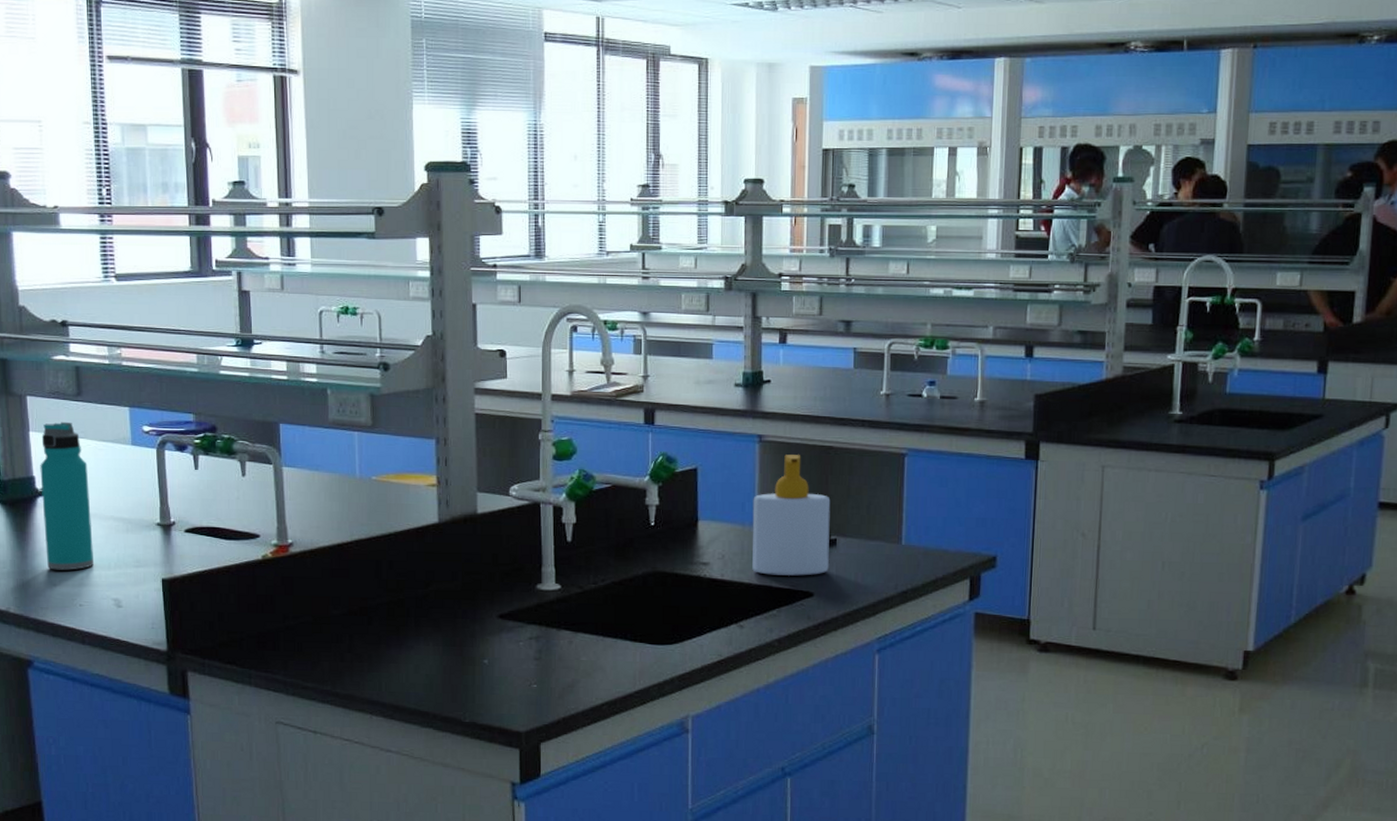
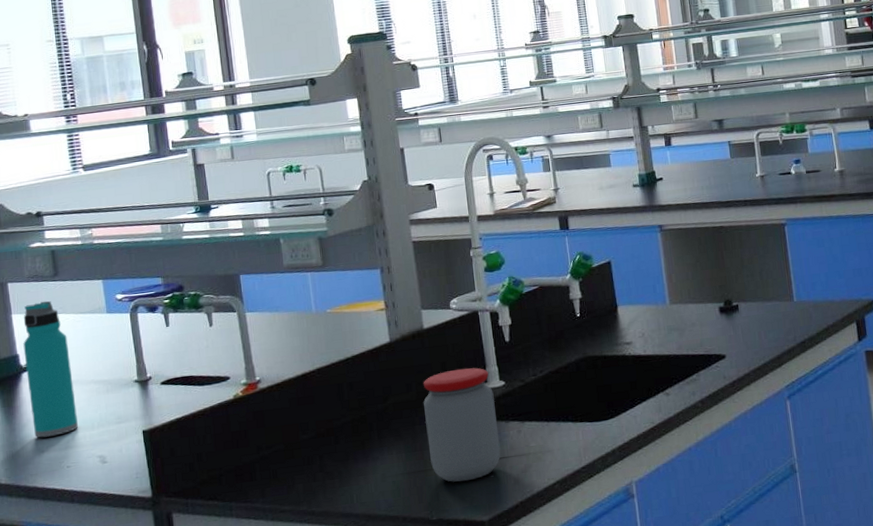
jar: none [469,563,548,687] -> present [423,367,501,482]
soap bottle: present [752,455,831,576] -> none [662,237,735,345]

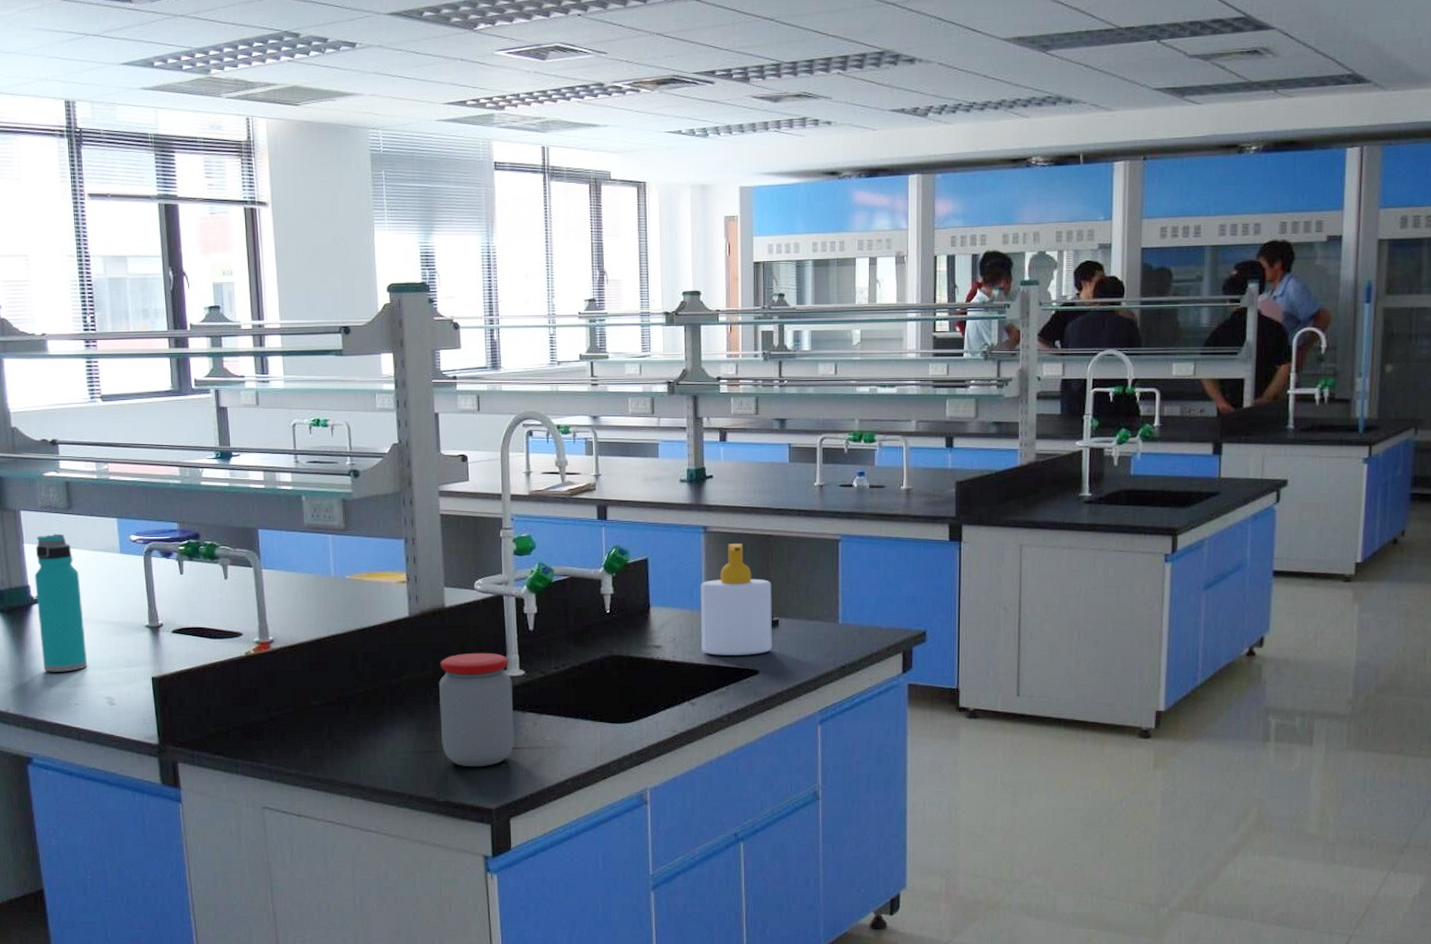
soap bottle: none [662,237,735,345] -> present [700,544,772,655]

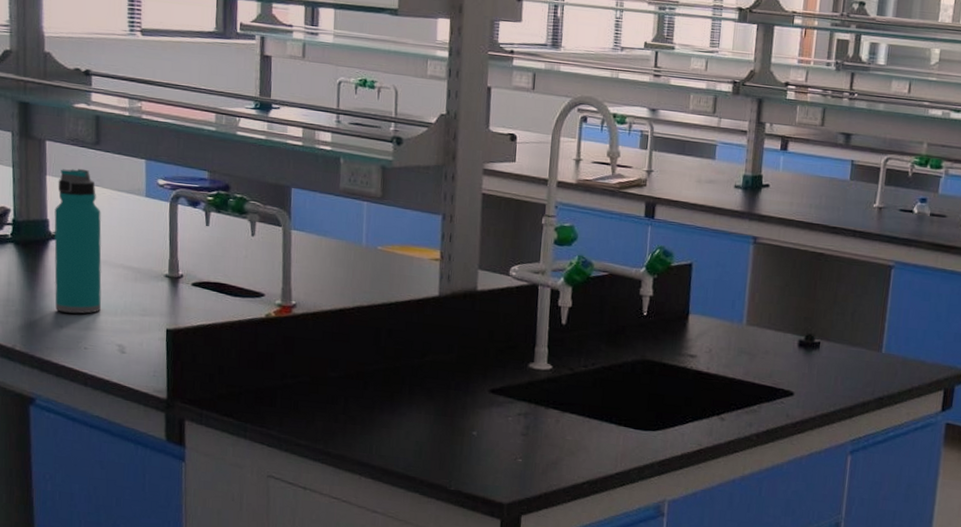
jar: present [439,652,514,767] -> none [459,340,539,459]
soap bottle: present [700,544,772,655] -> none [737,257,818,376]

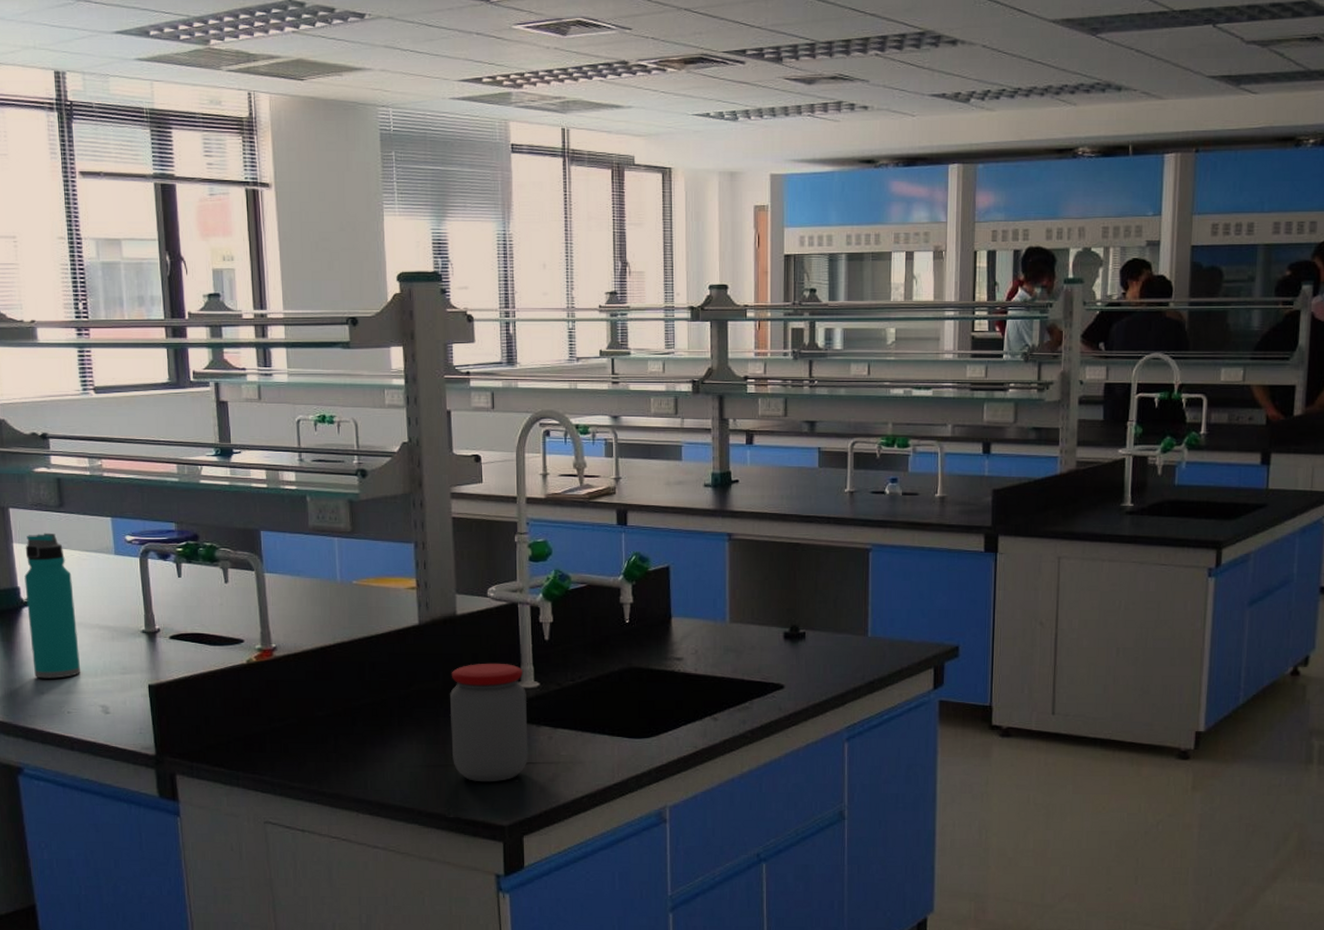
jar: none [459,340,539,459] -> present [450,663,528,782]

